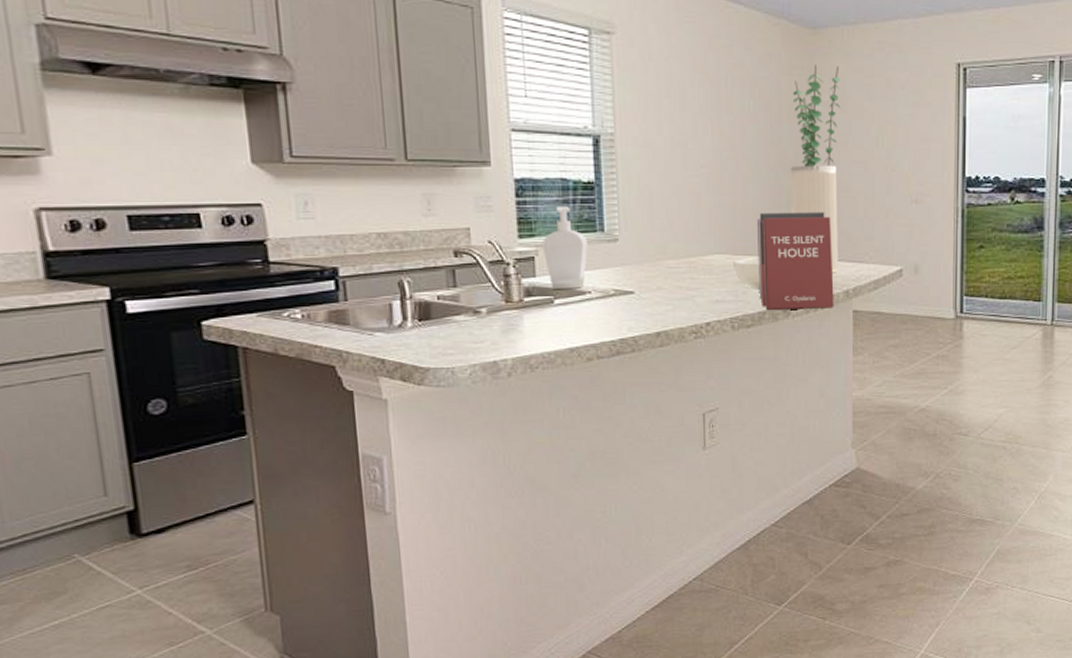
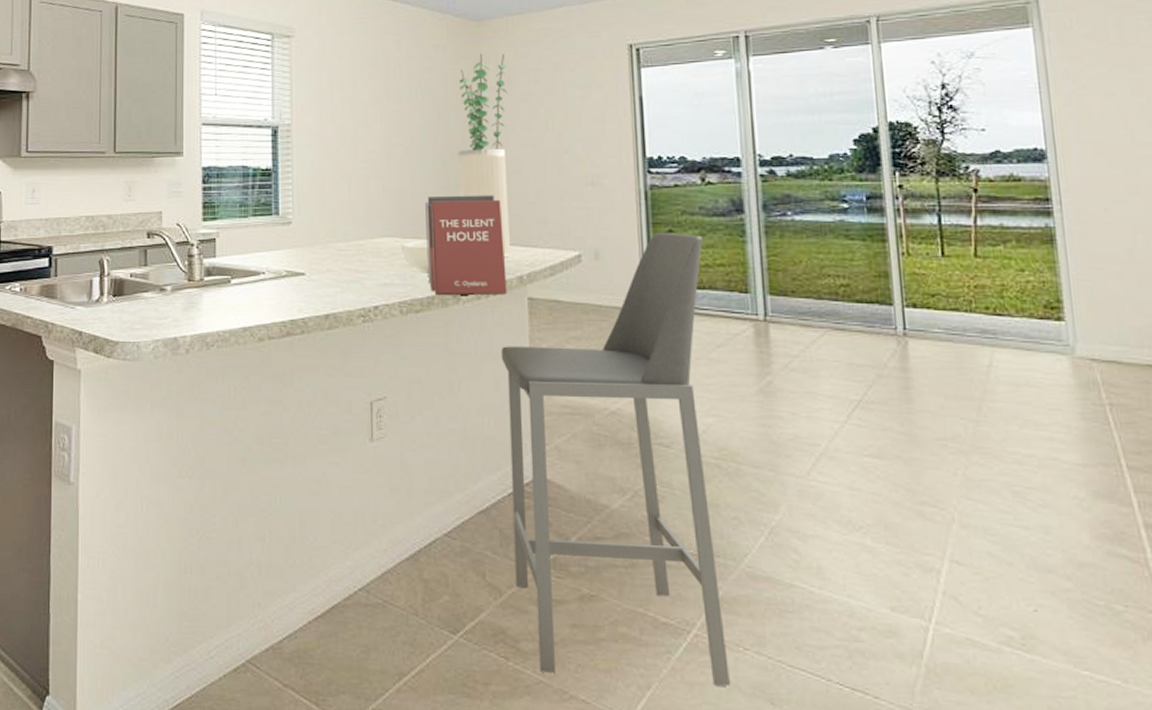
soap bottle: present [541,205,589,289] -> none [222,191,264,269]
bar stool: none [826,247,1009,625] -> present [500,232,730,686]

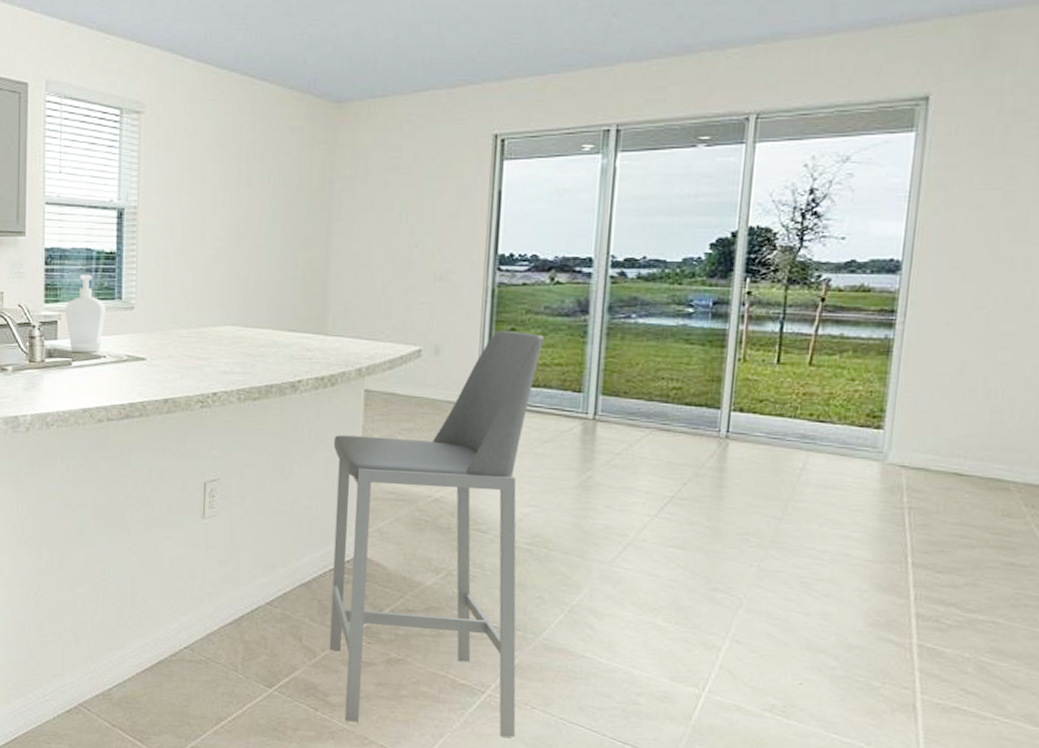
soap bottle: none [222,191,264,269] -> present [64,274,107,353]
bowl: present [400,242,429,274] -> none [242,331,270,363]
books: present [425,194,507,296] -> none [267,286,347,386]
vase: present [457,53,510,258] -> none [305,138,364,350]

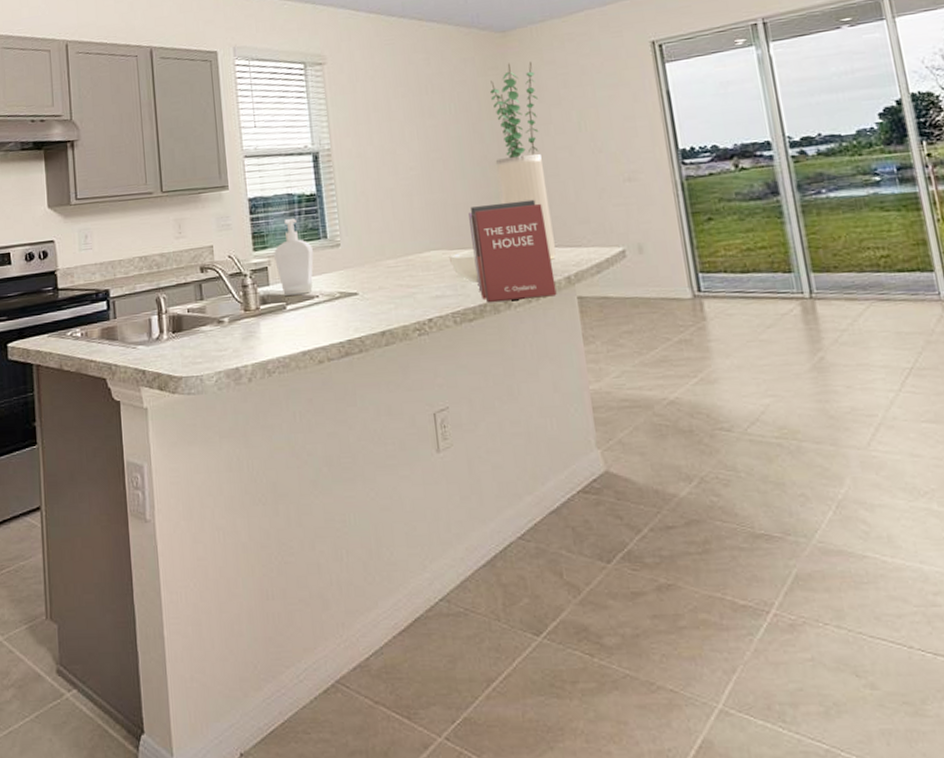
bowl: none [242,331,270,363] -> present [448,251,479,283]
books: none [267,286,347,386] -> present [468,199,557,303]
vase: none [305,138,364,350] -> present [490,61,556,260]
bar stool: present [329,330,545,738] -> none [556,220,814,666]

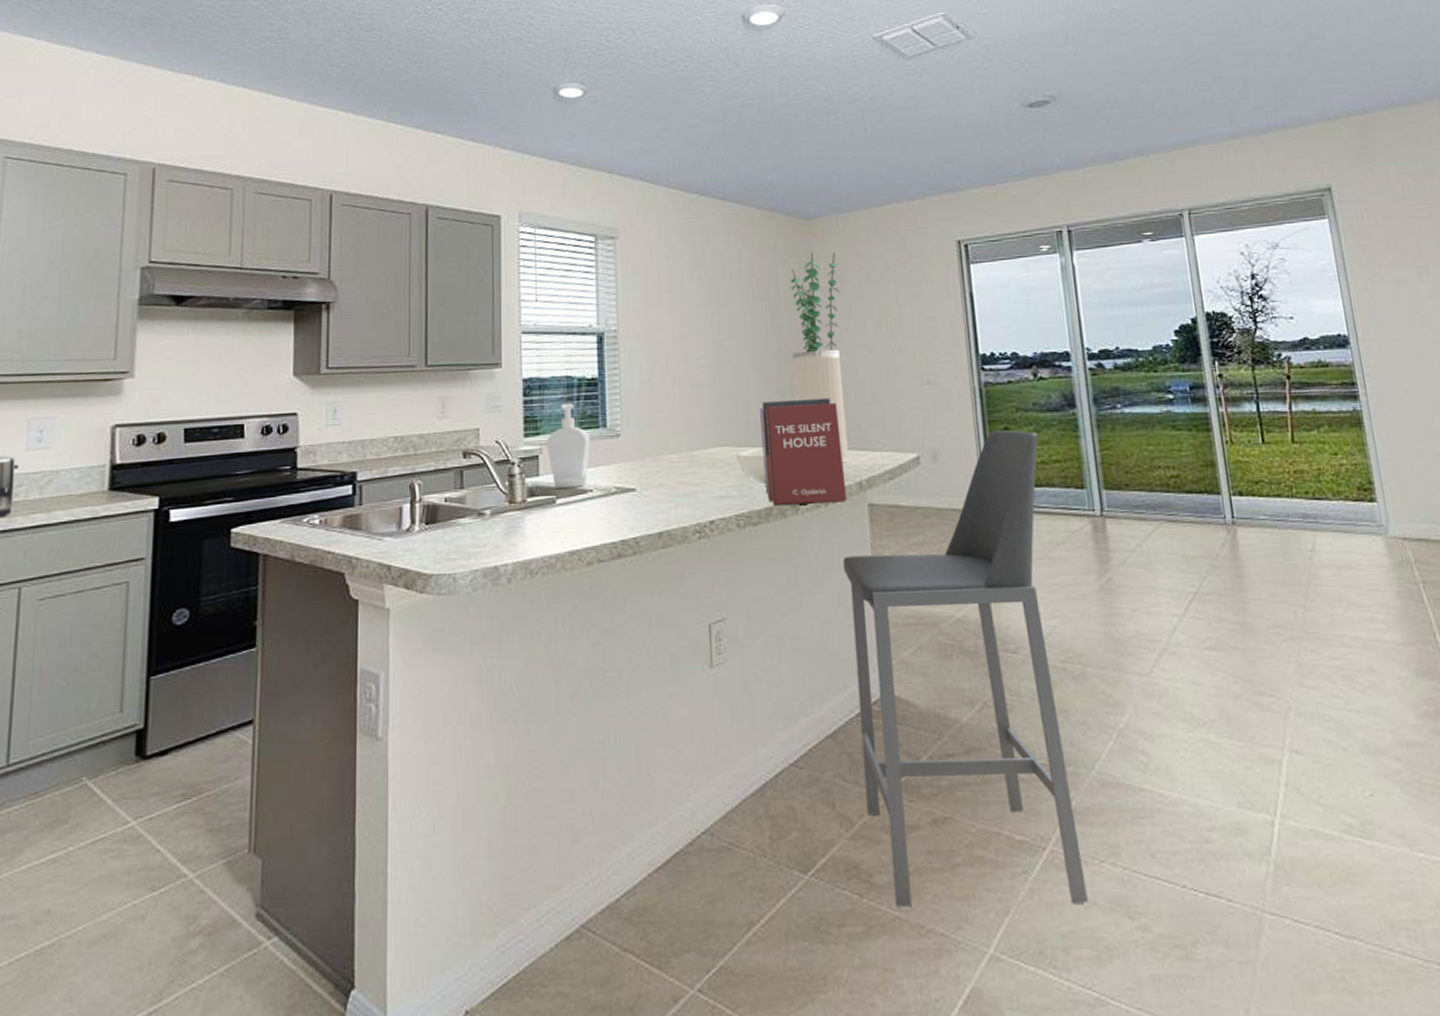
bar stool: none [556,220,814,666] -> present [842,429,1088,907]

